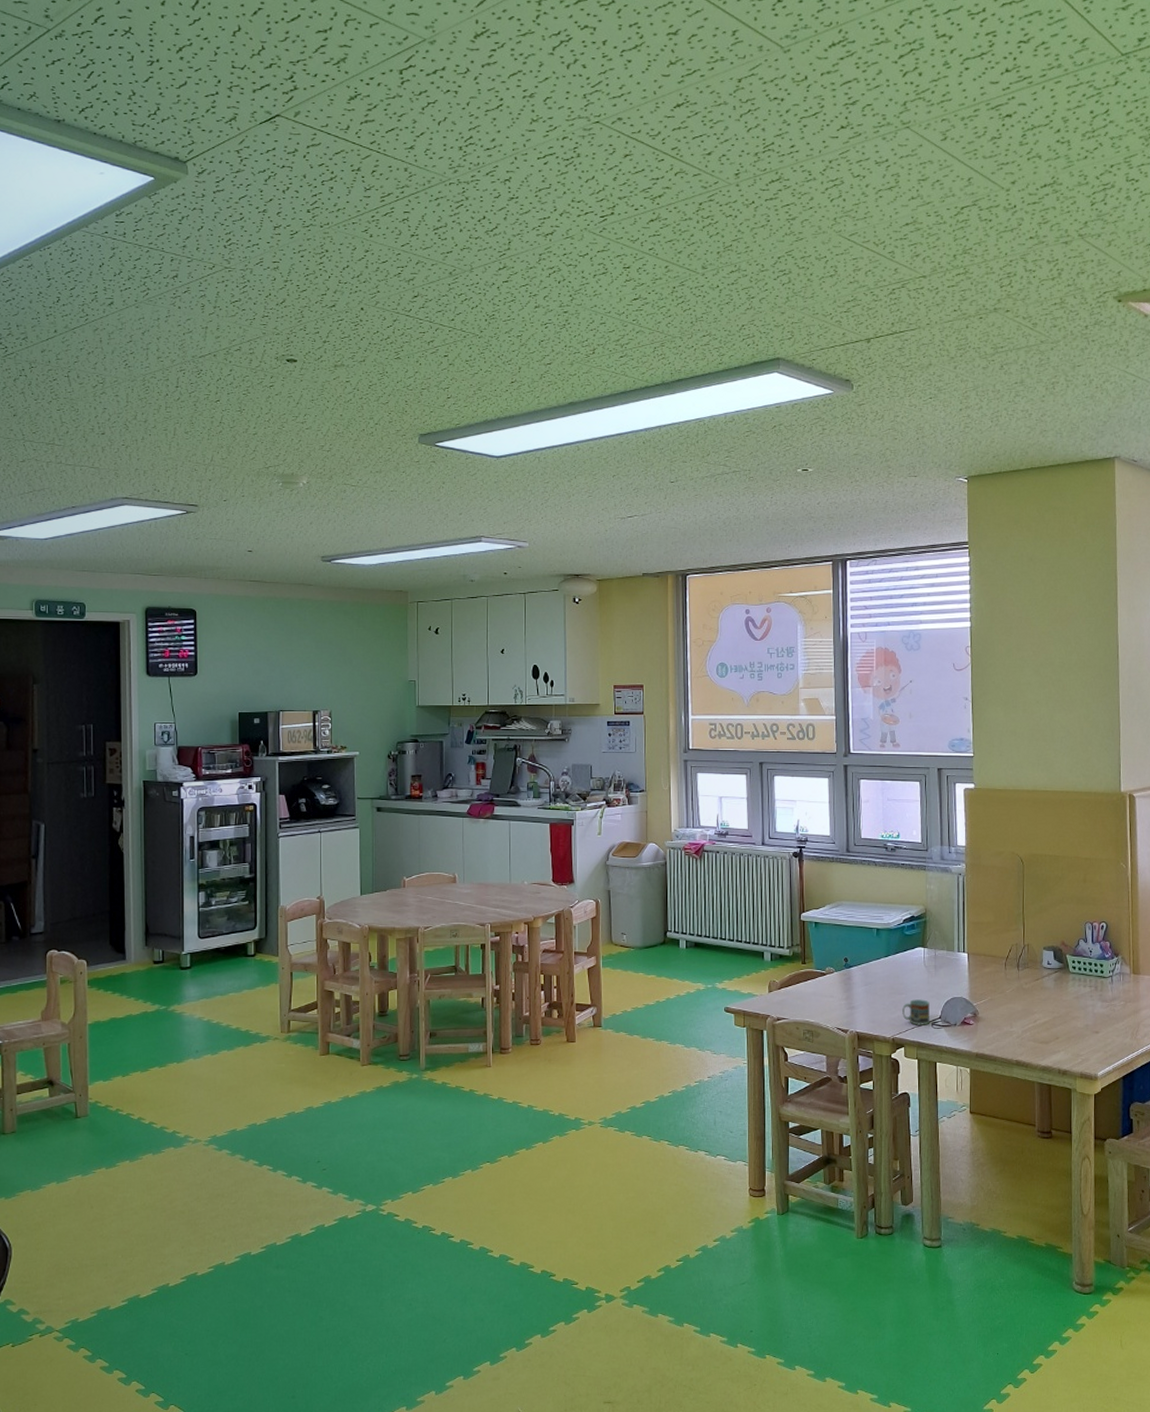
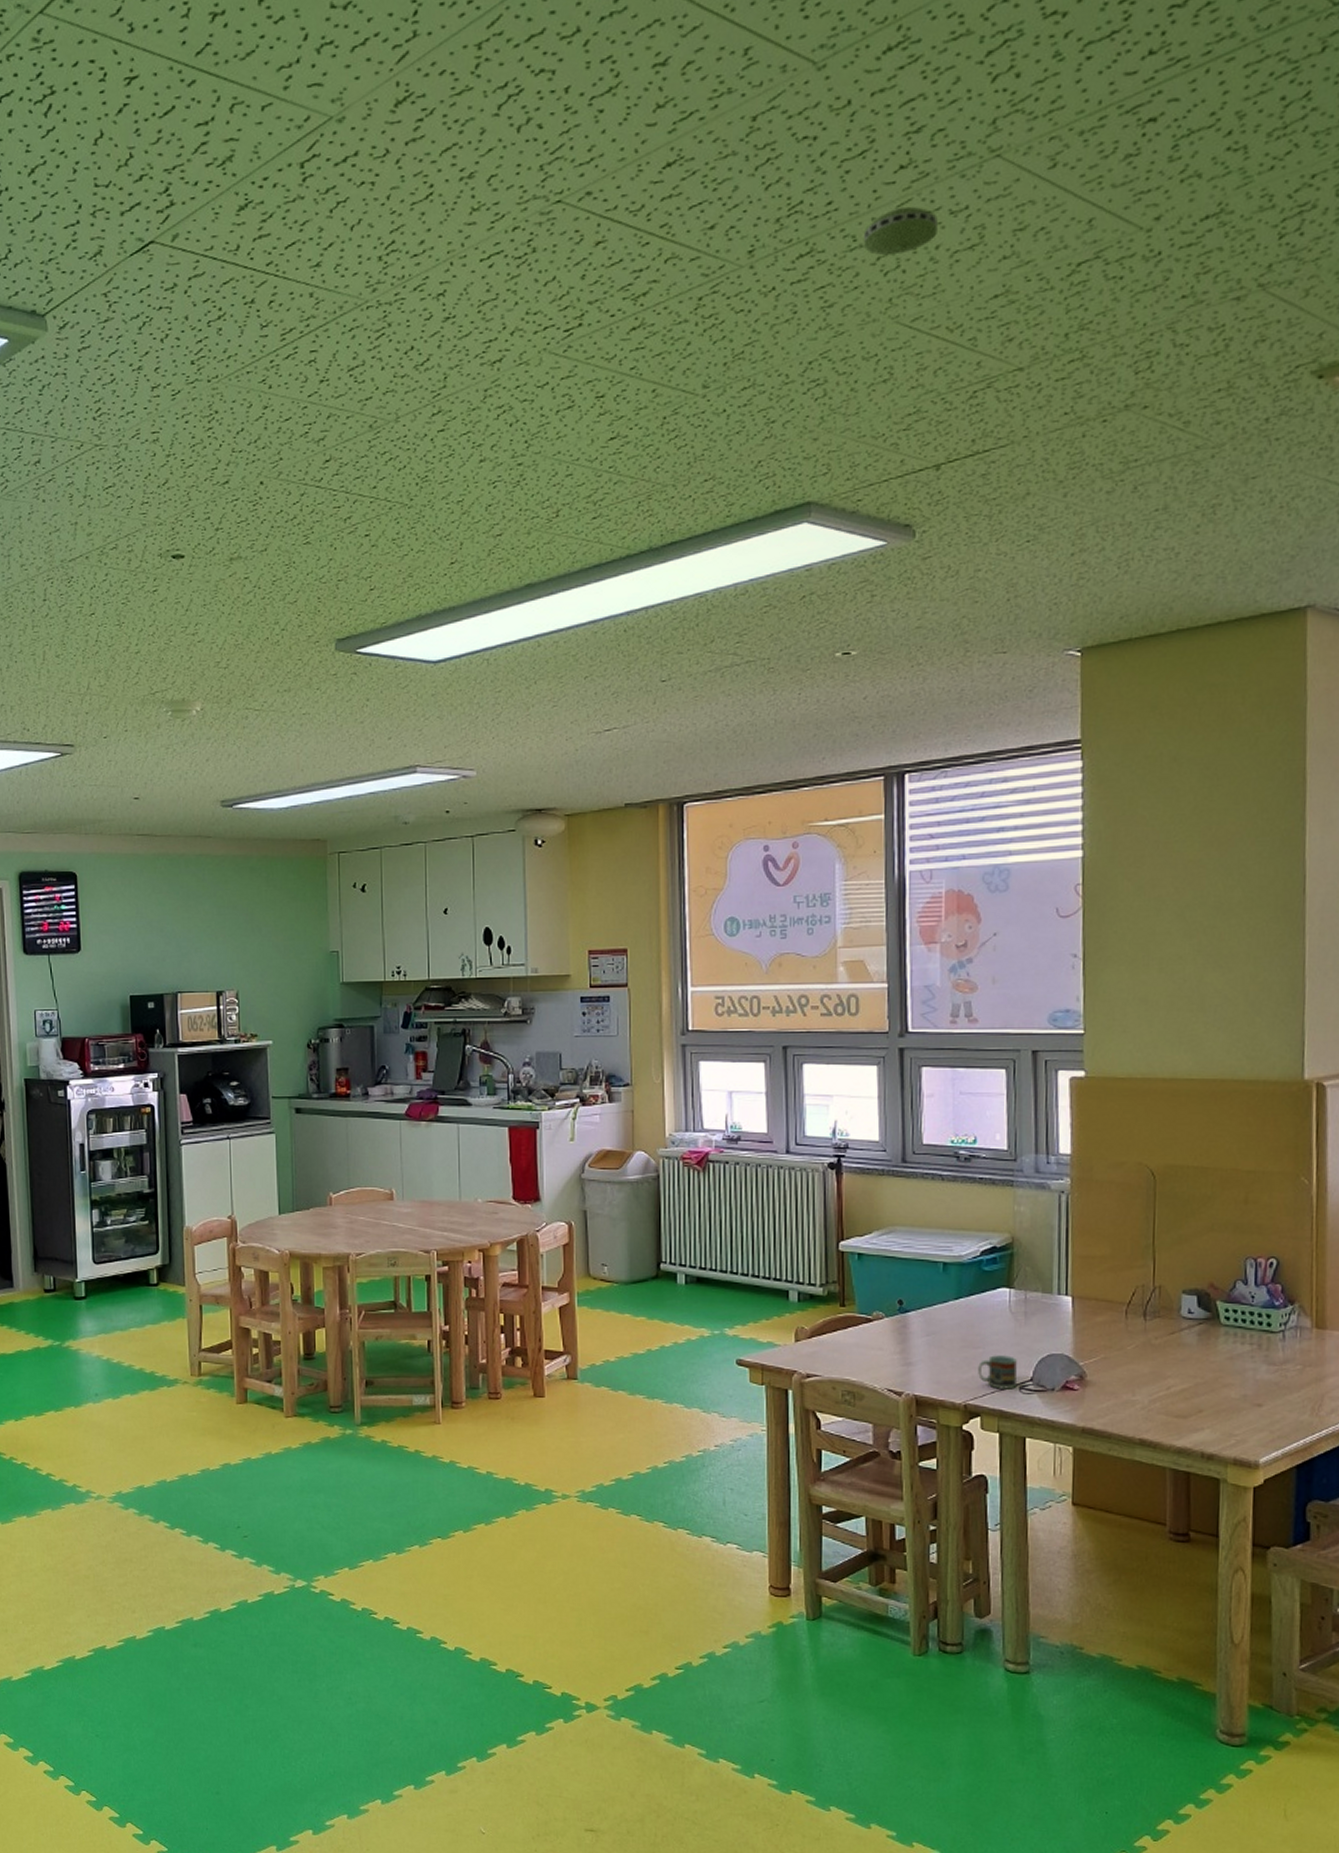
smoke detector: none [816,155,867,188] -> present [863,206,938,256]

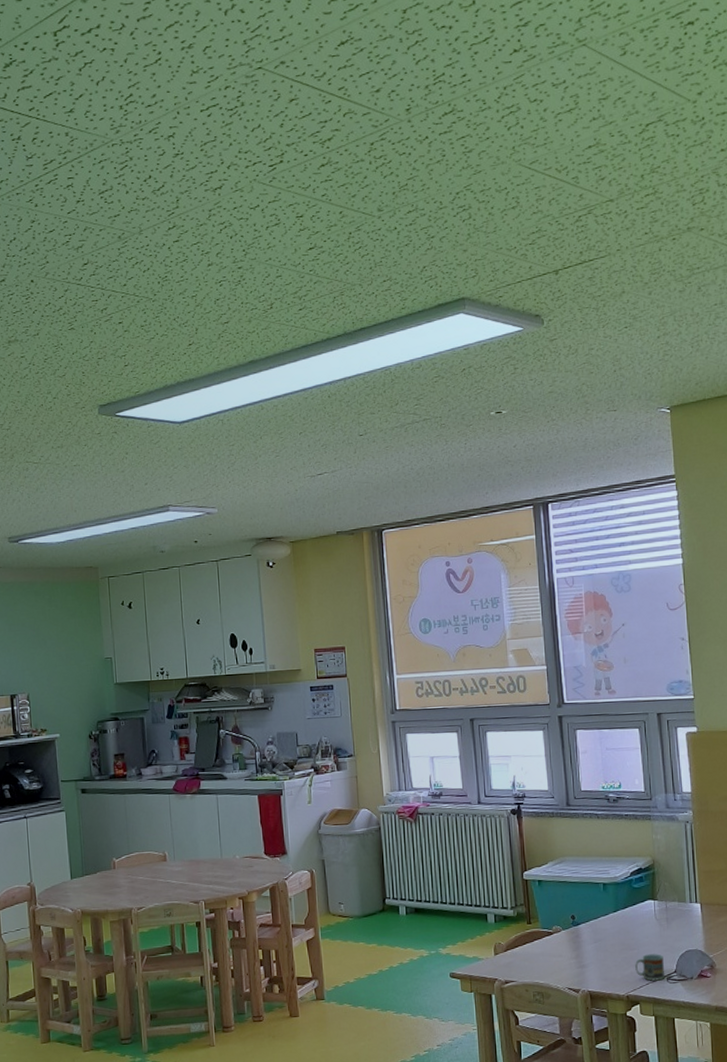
smoke detector: present [863,206,938,256] -> none [490,79,544,115]

